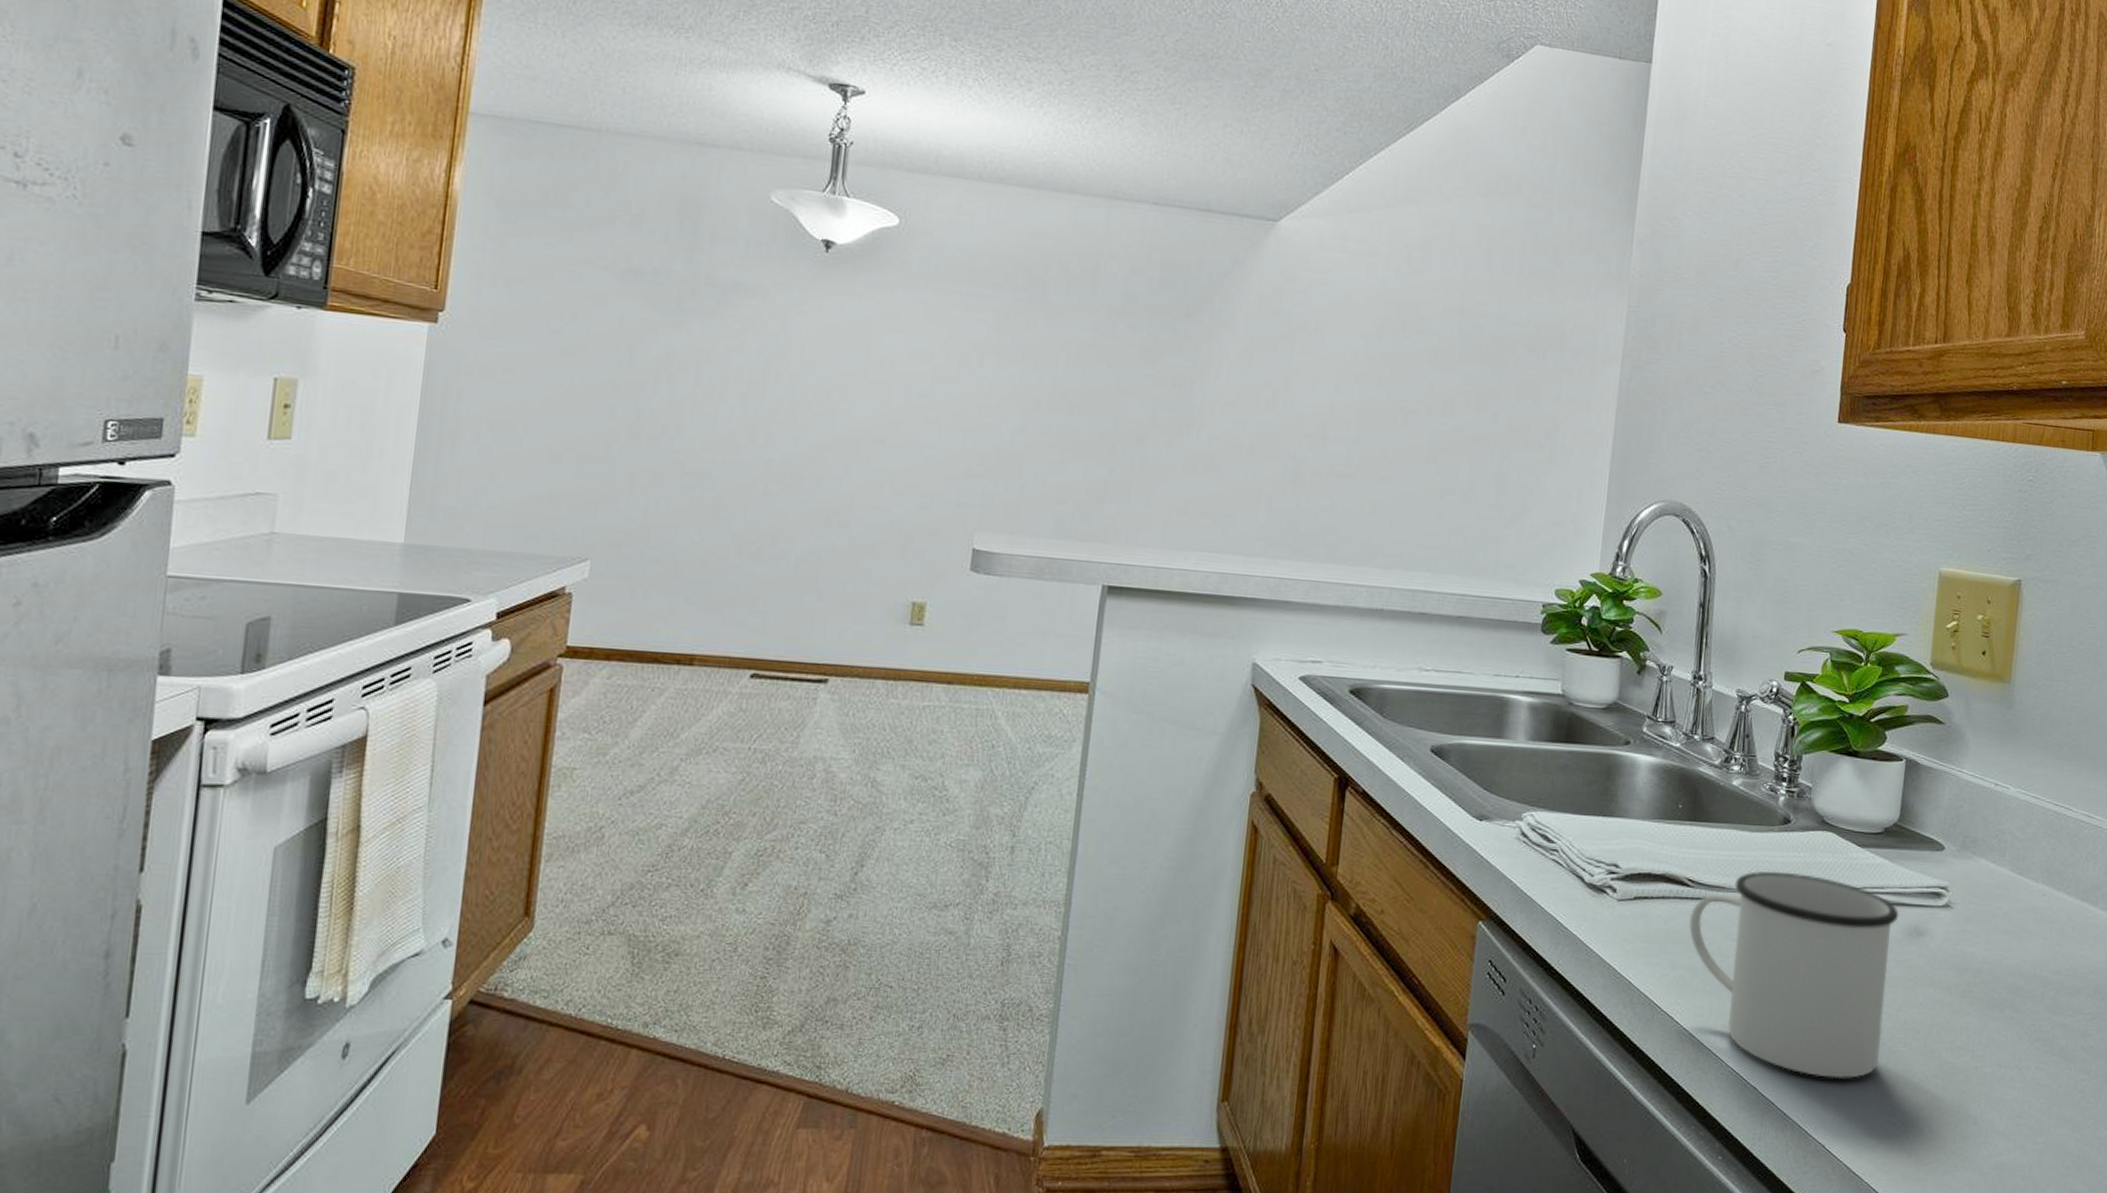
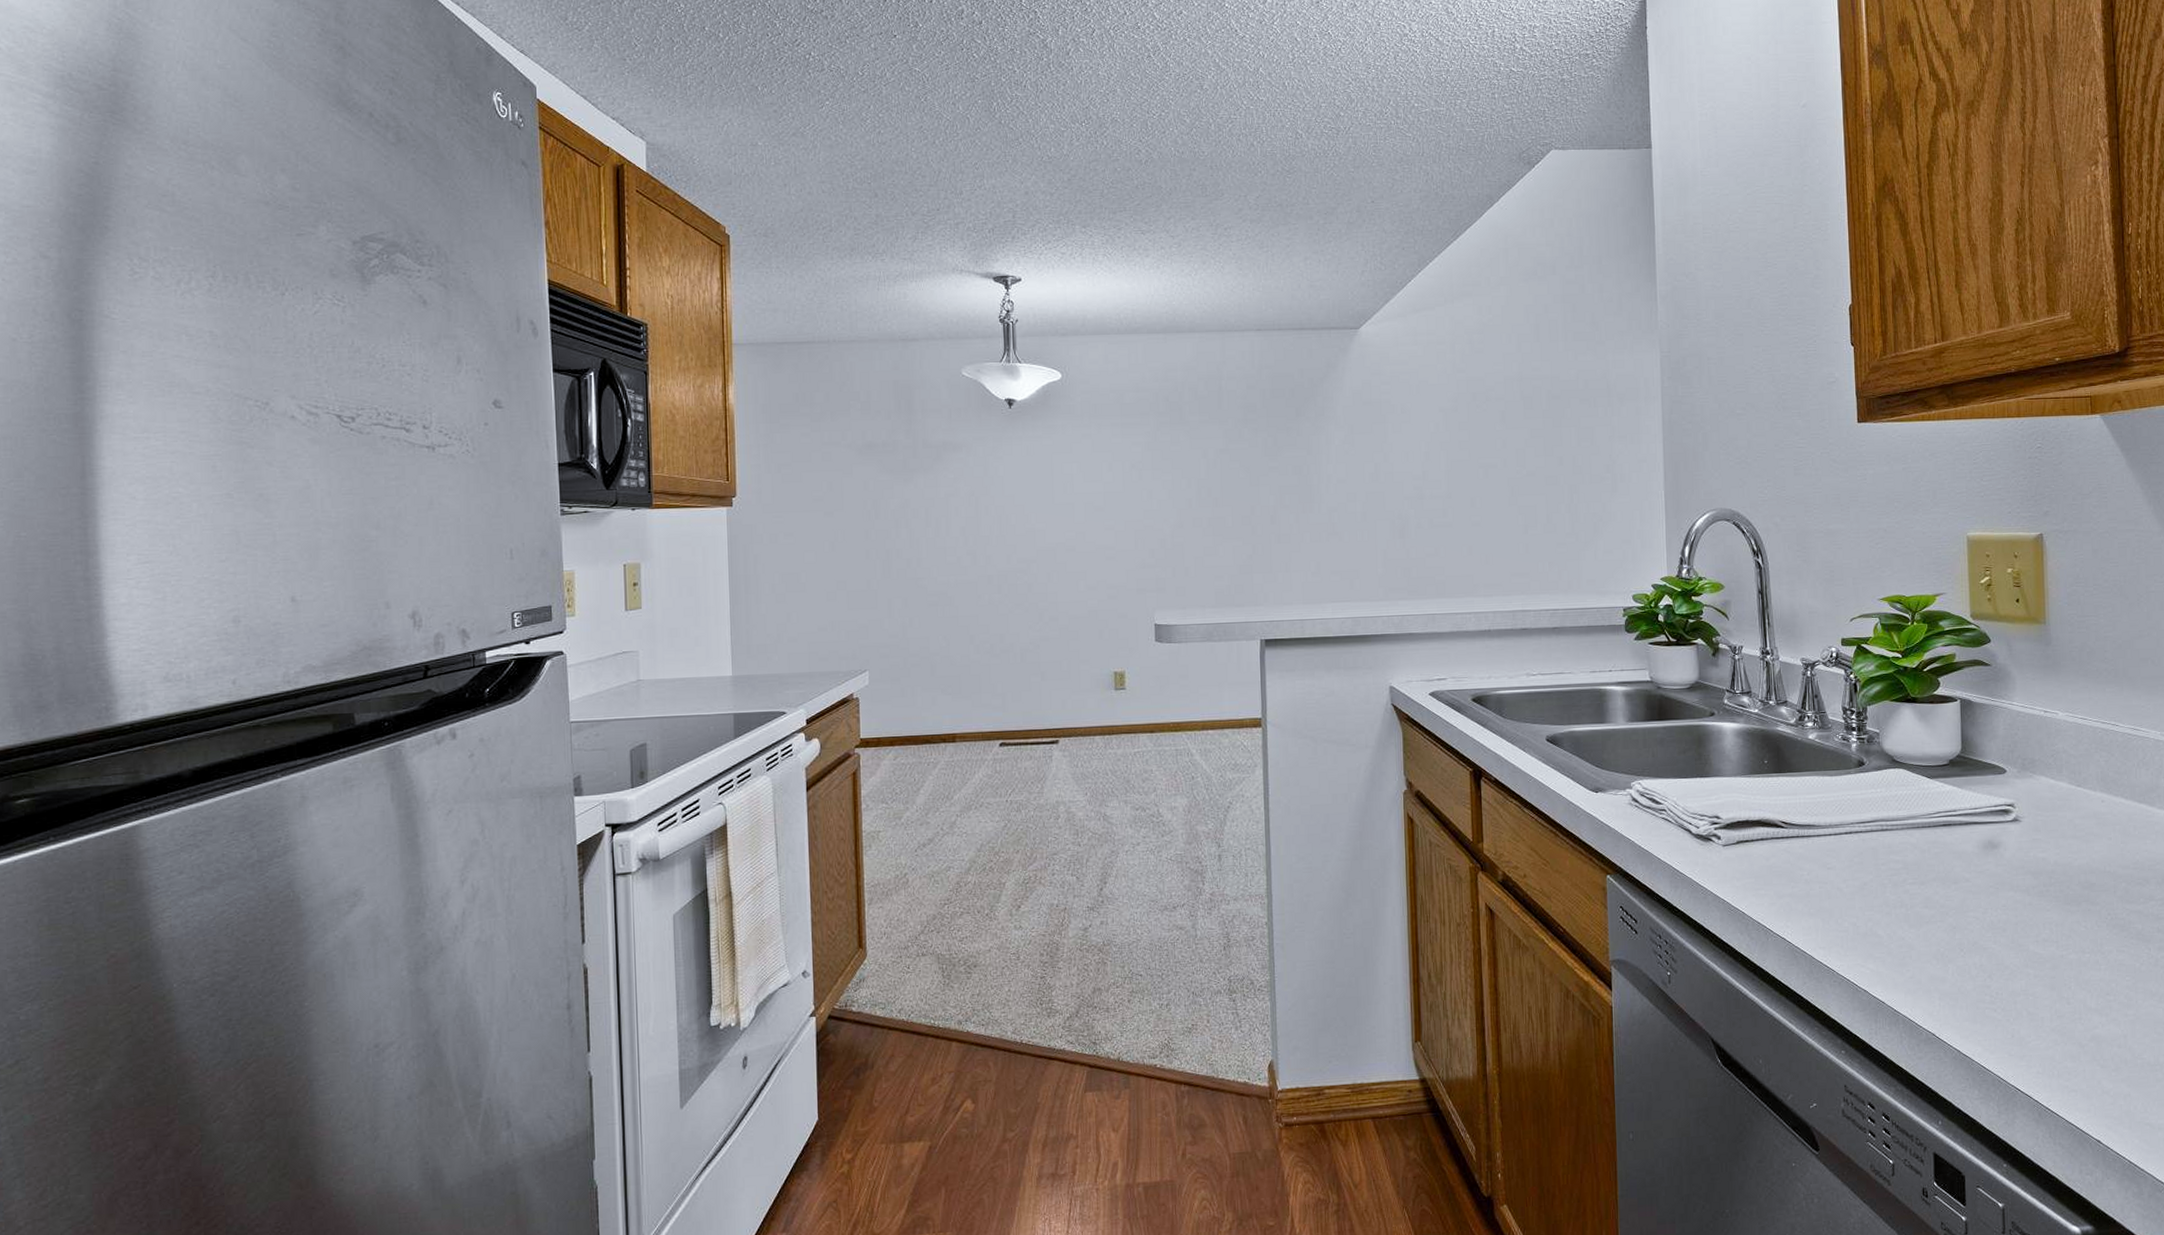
mug: present [1688,870,1899,1079] -> none [1787,806,1974,977]

